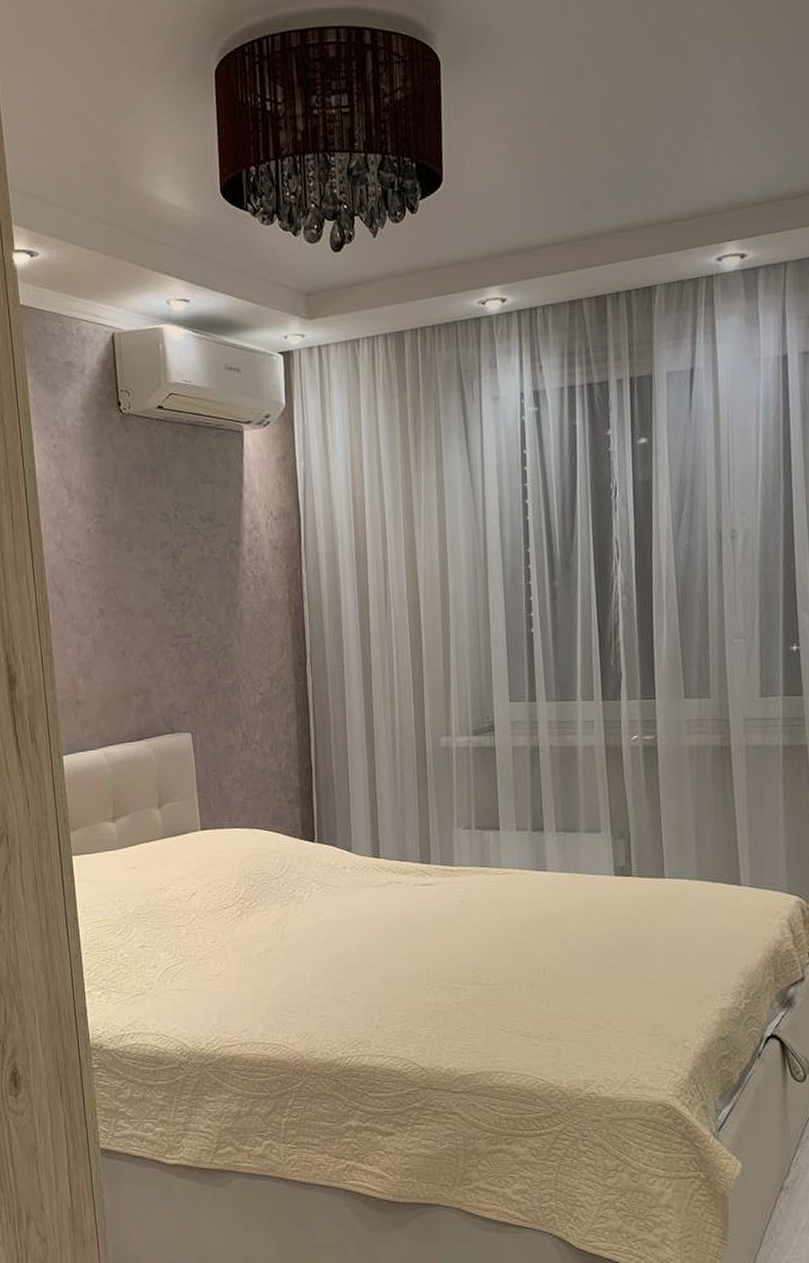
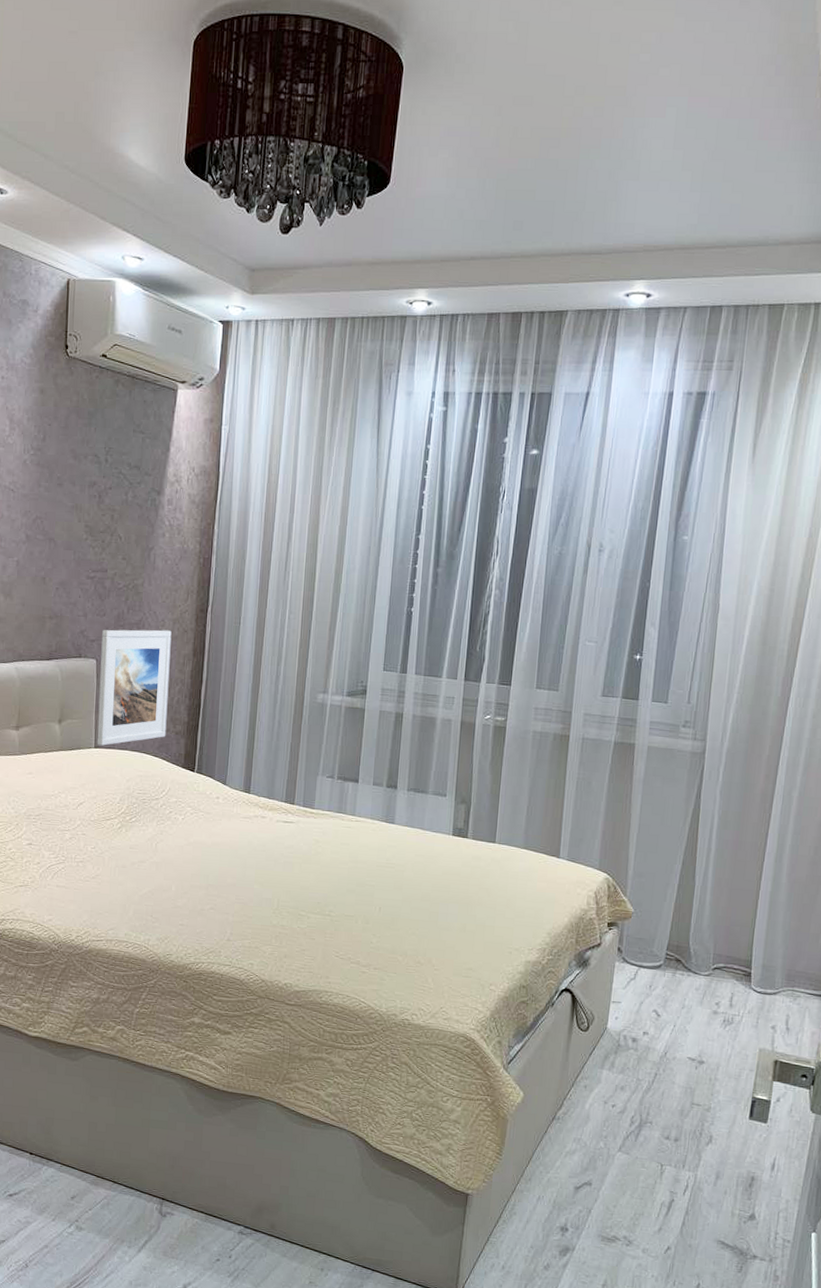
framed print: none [194,690,278,827] -> present [97,629,172,746]

